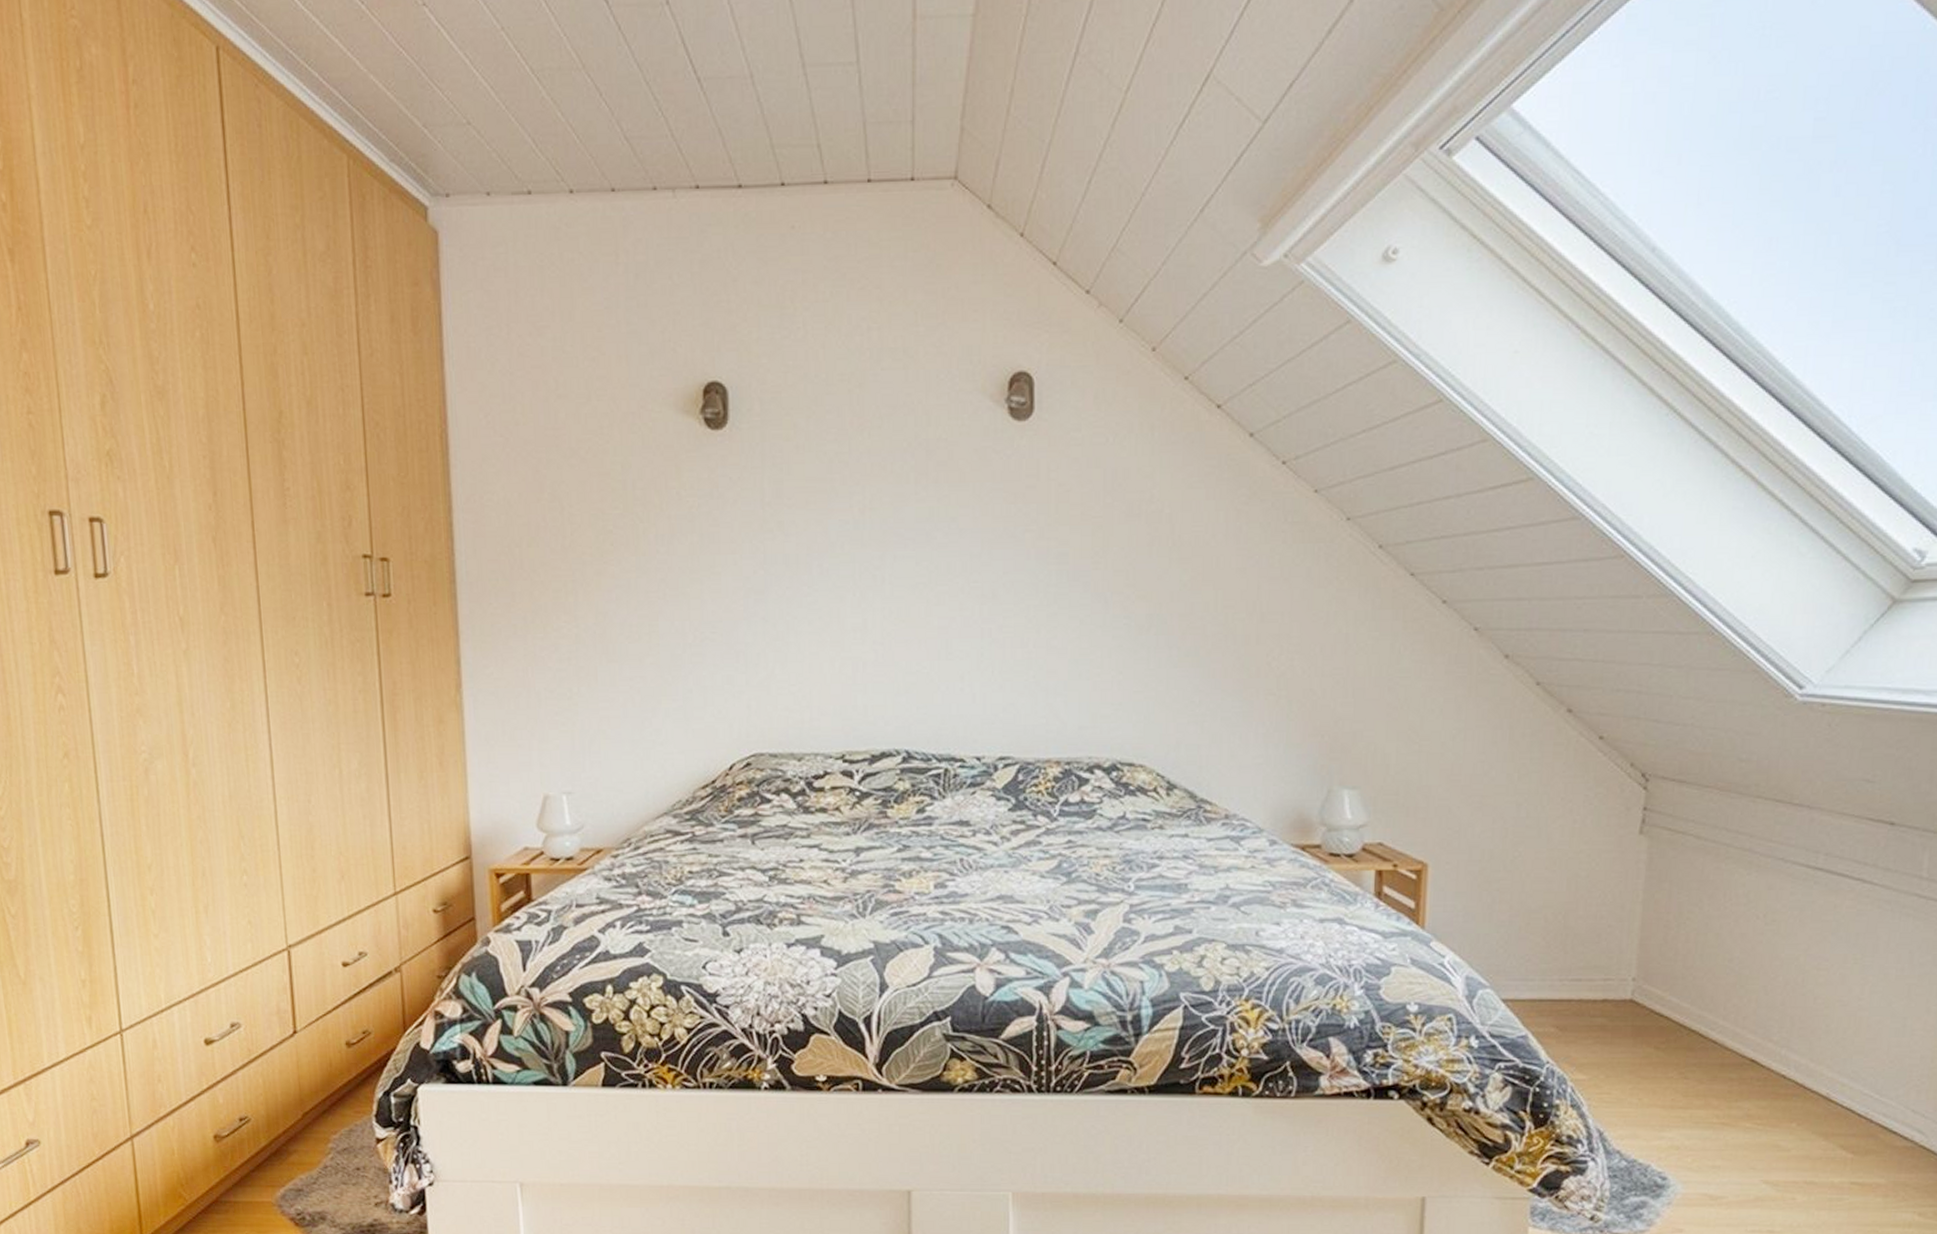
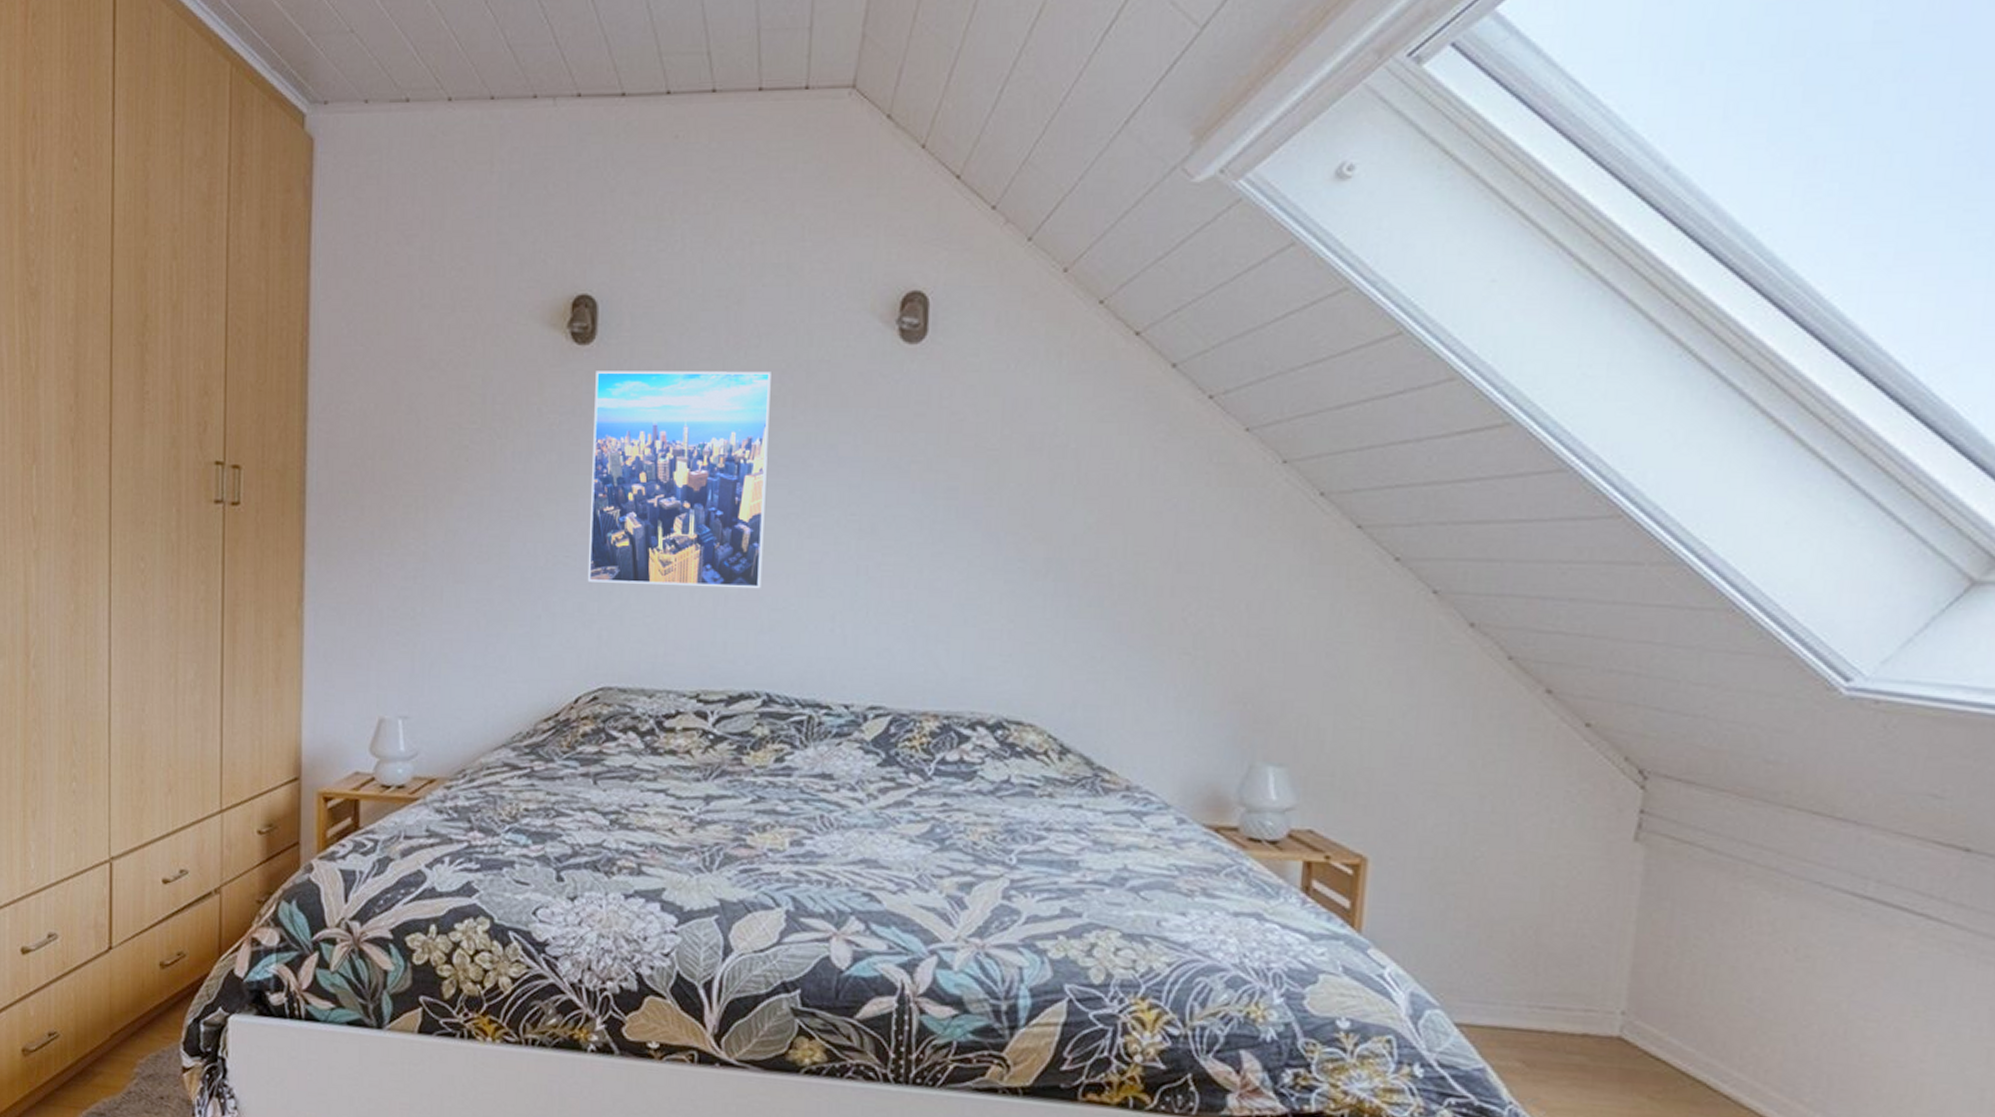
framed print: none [730,451,896,656] -> present [587,371,771,589]

